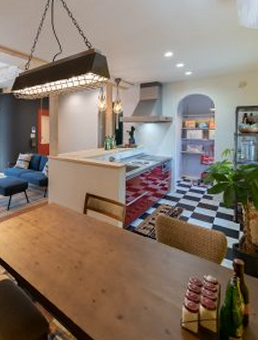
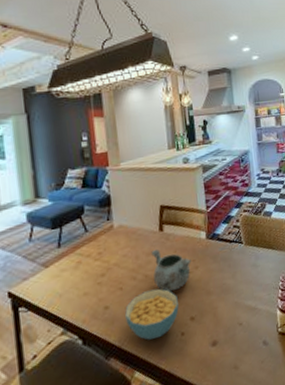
cereal bowl: none [50,259,93,298] -> present [125,288,179,340]
decorative bowl: none [75,227,107,264] -> present [151,249,191,292]

